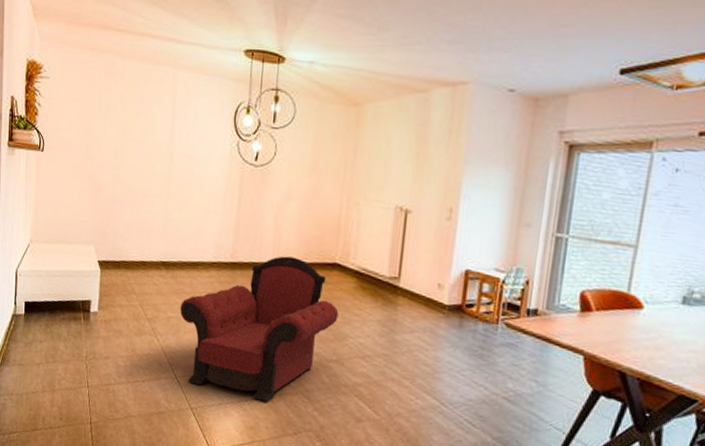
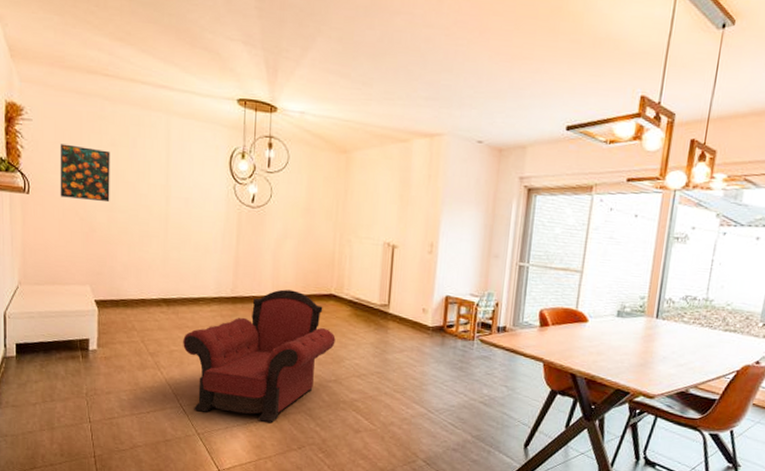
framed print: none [71,101,119,159] -> present [60,144,110,201]

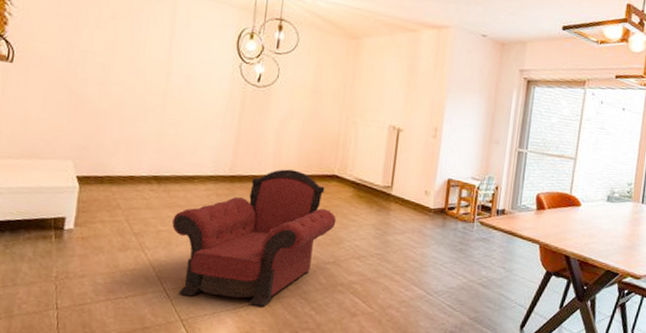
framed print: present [60,144,110,201] -> none [48,13,110,74]

